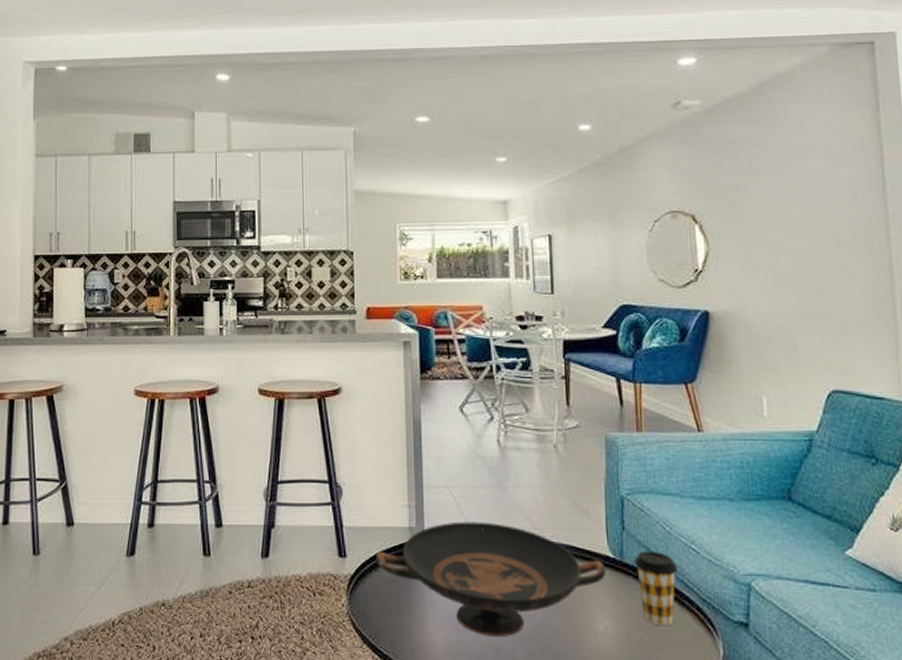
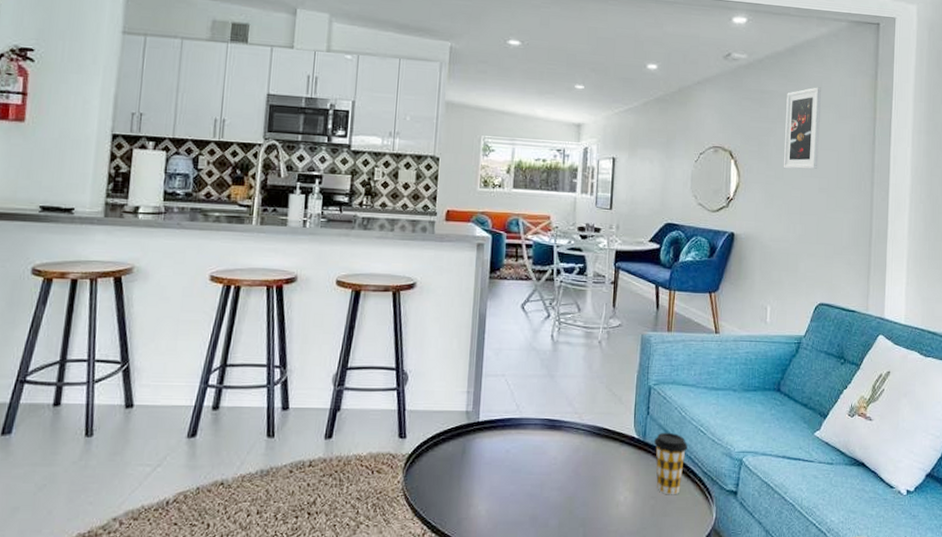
decorative bowl: present [375,521,607,637] -> none [432,406,631,507]
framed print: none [758,128,810,230] -> present [784,87,821,170]

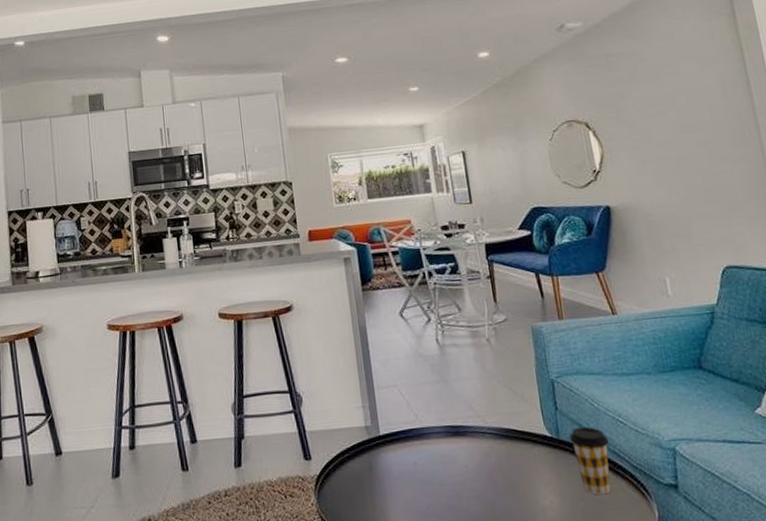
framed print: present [784,87,821,170] -> none [635,38,688,130]

